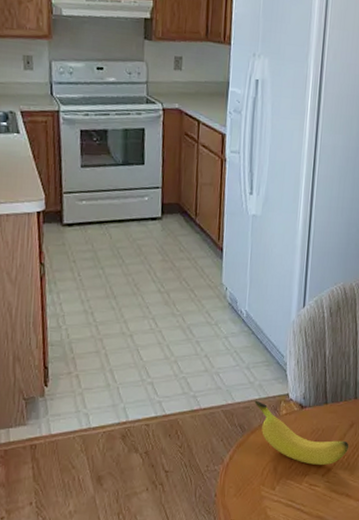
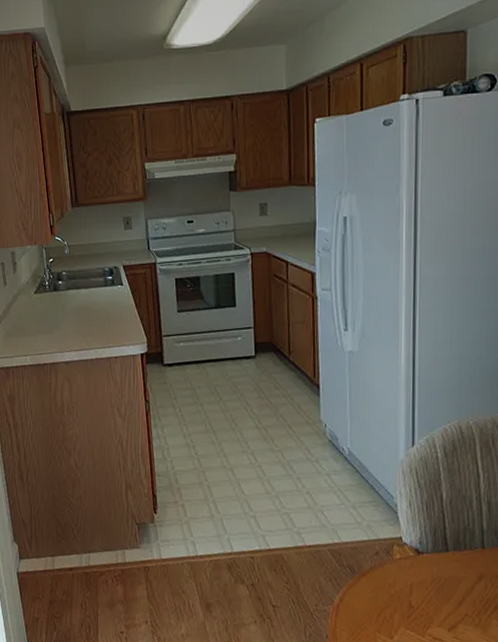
banana: present [254,400,349,466] -> none [363,541,479,619]

